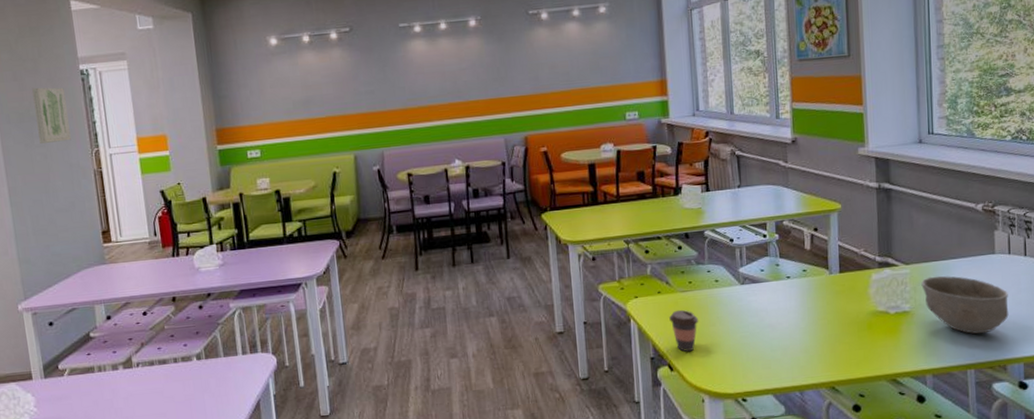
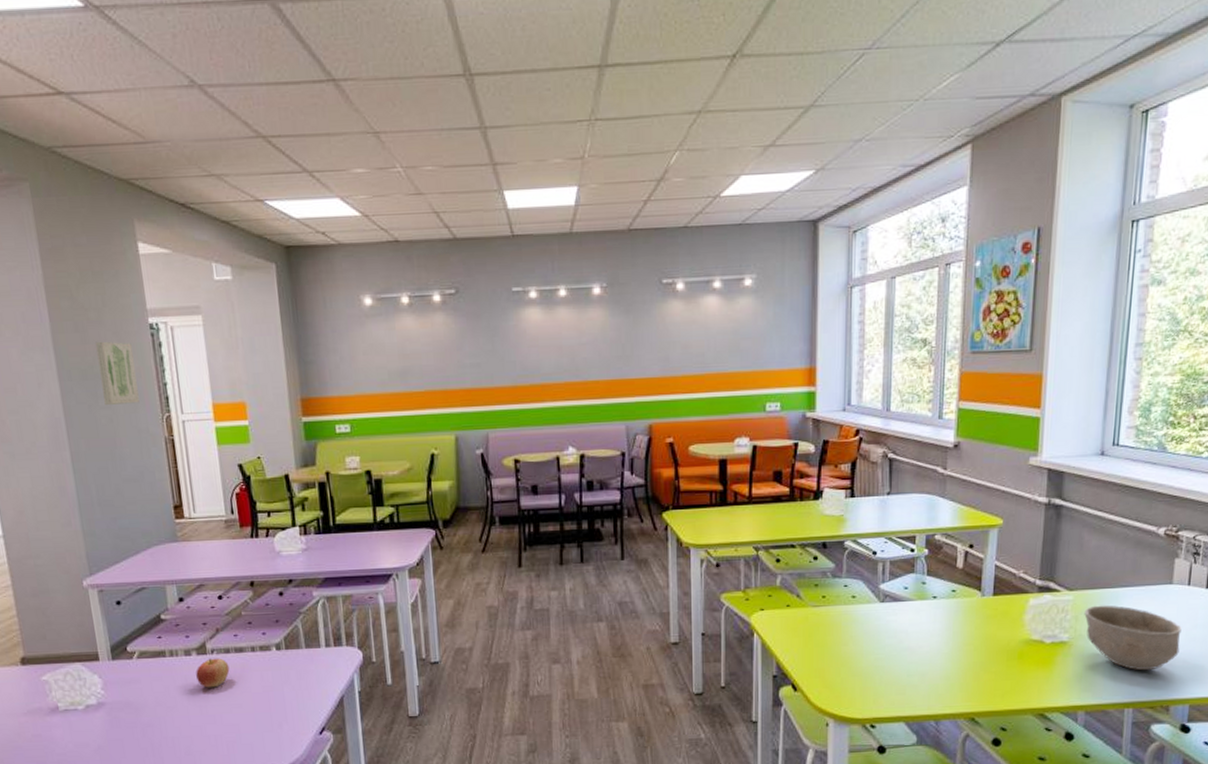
apple: none [122,370,154,400] -> present [196,658,230,688]
coffee cup: present [669,309,699,352] -> none [797,625,830,671]

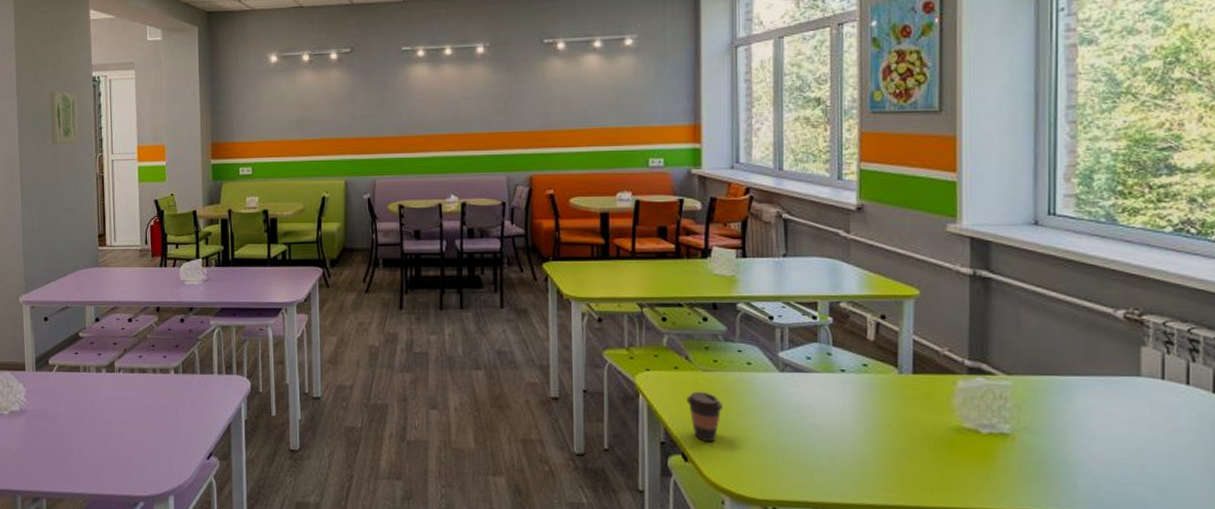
apple: present [196,658,230,688] -> none [104,376,133,405]
coffee cup: none [797,625,830,671] -> present [687,391,724,441]
bowl: present [1084,605,1182,671] -> none [1028,394,1159,478]

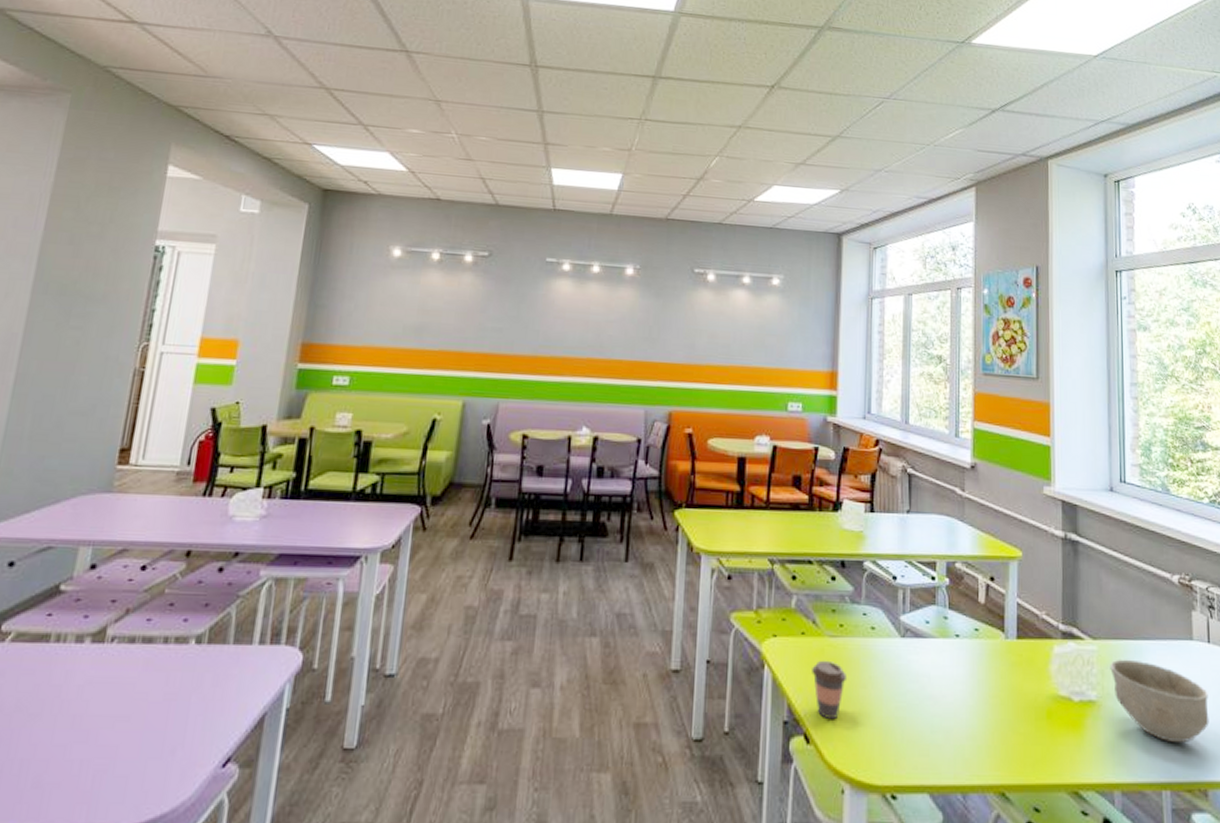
wall art: present [49,91,79,145] -> none [76,256,129,328]
bowl: none [1028,394,1159,478] -> present [1110,659,1209,743]

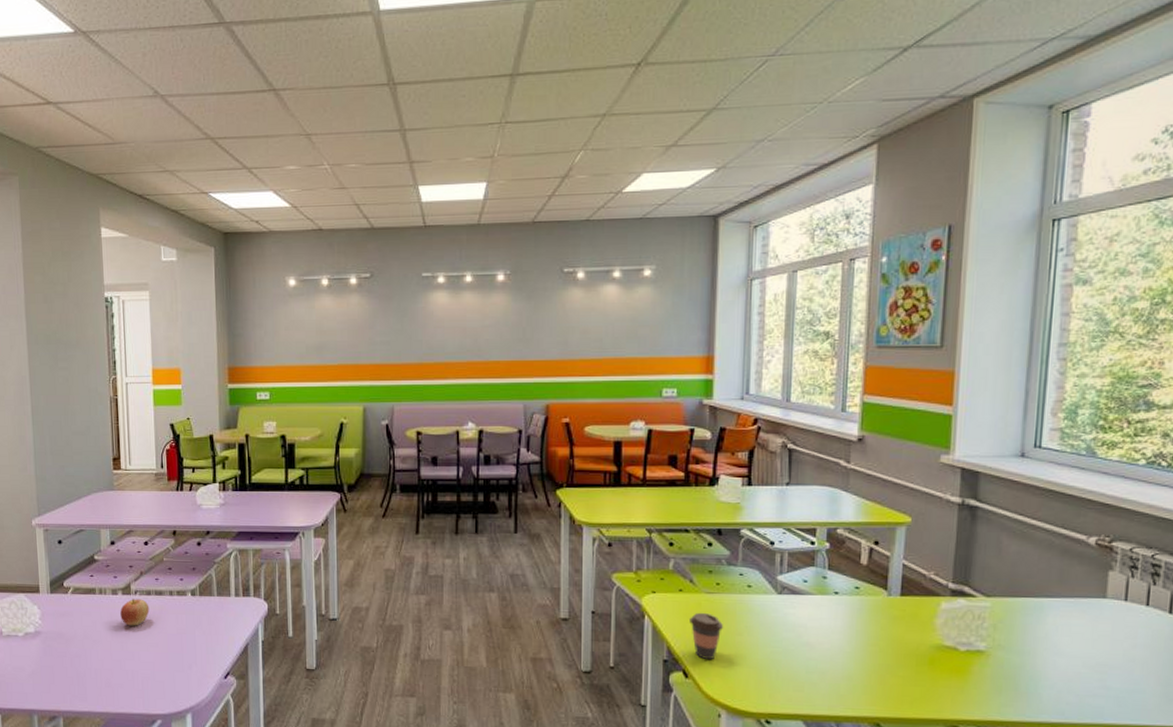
apple: none [80,648,129,691] -> present [120,599,150,626]
bowl: present [1110,659,1209,743] -> none [1003,614,1118,690]

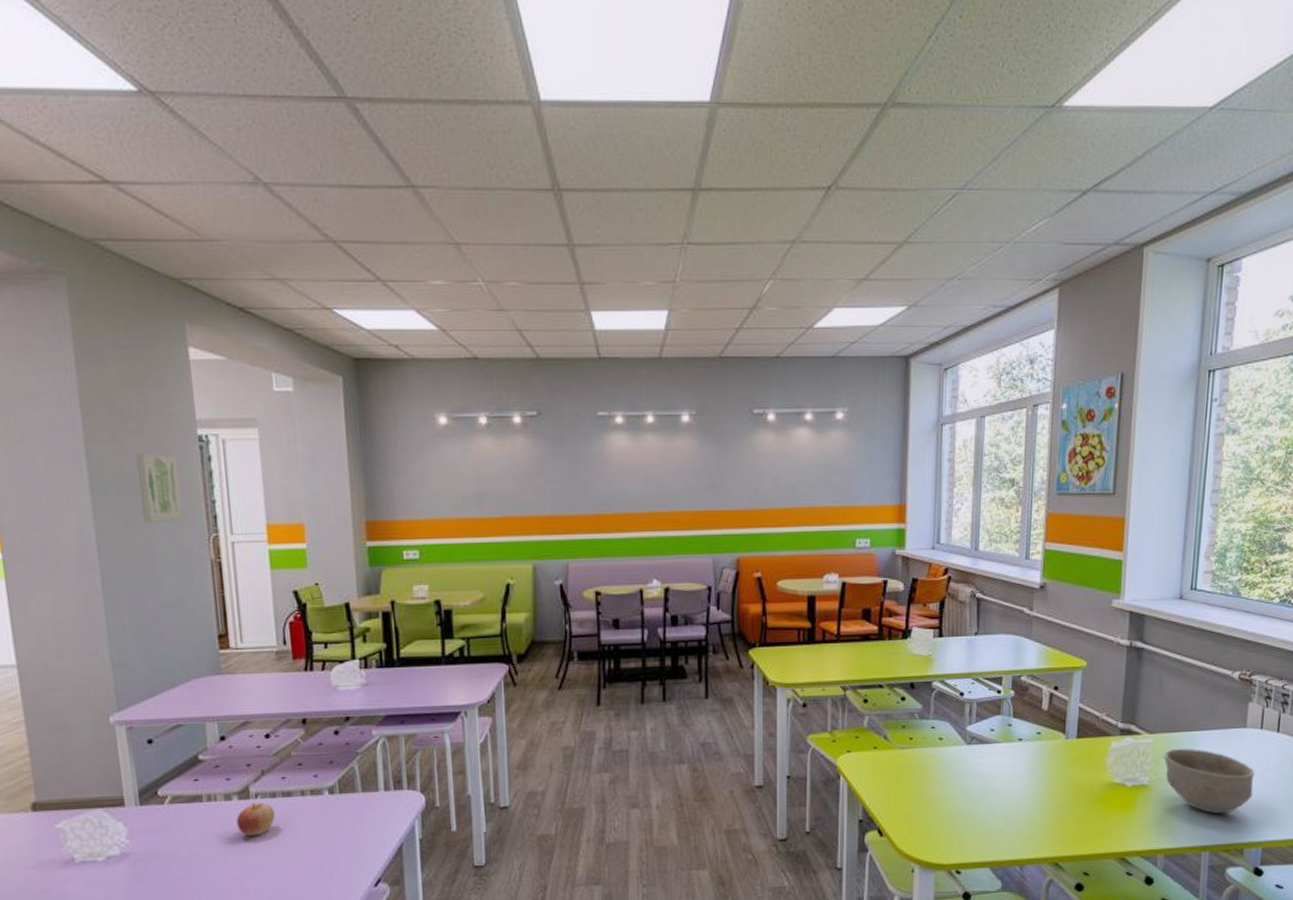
wall art: none [60,311,92,366] -> present [135,452,184,522]
coffee cup: present [689,612,724,659] -> none [884,768,917,815]
bowl: none [1003,614,1118,690] -> present [1163,748,1255,814]

